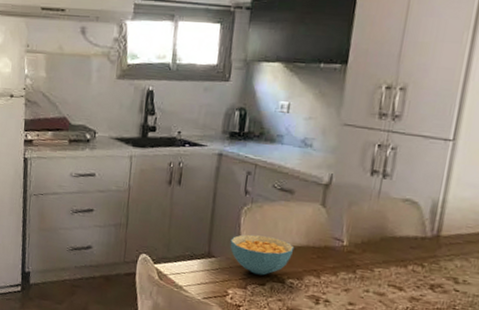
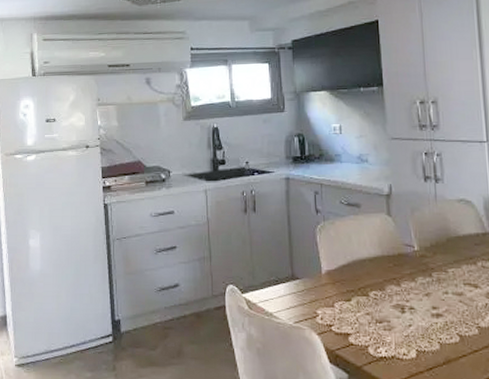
cereal bowl: present [230,234,295,276] -> none [311,251,371,291]

